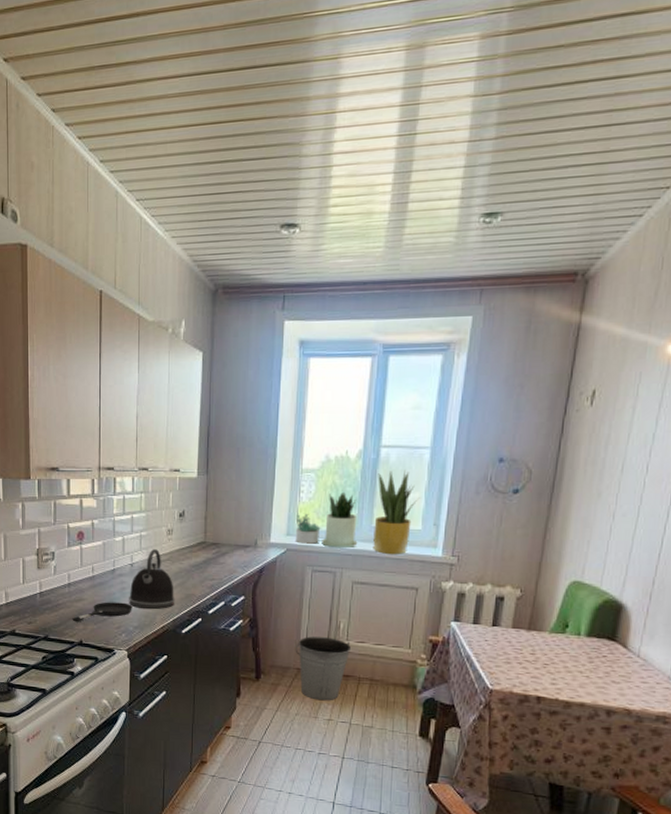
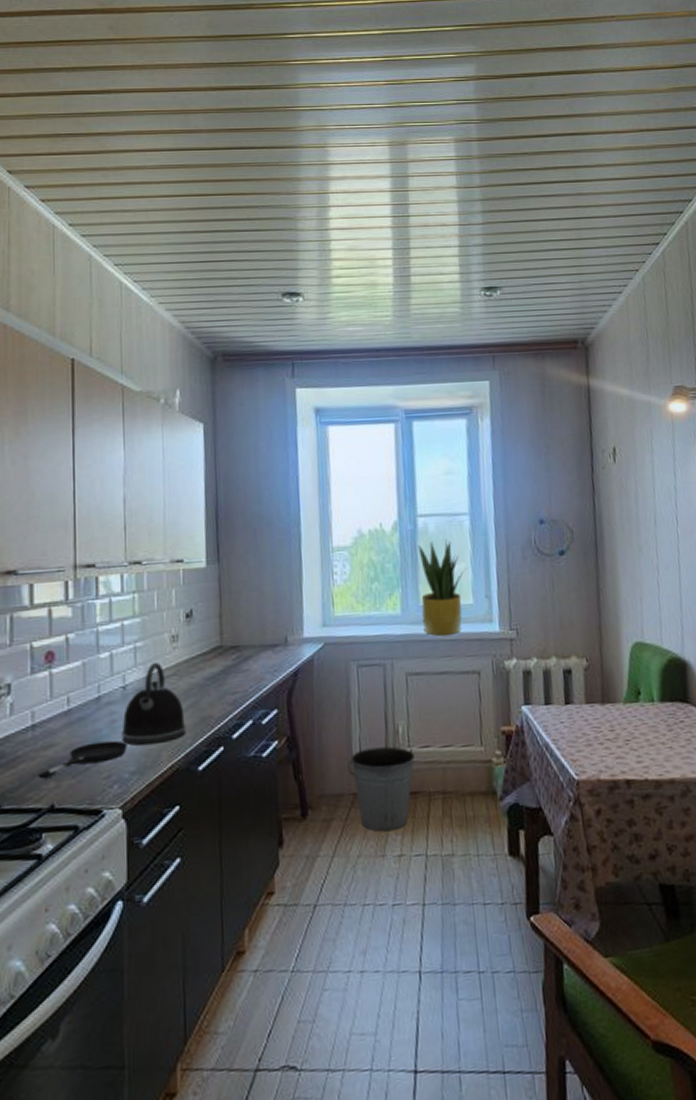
succulent plant: present [296,513,321,545] -> none [332,597,362,636]
planter: present [322,493,358,549] -> none [365,570,406,636]

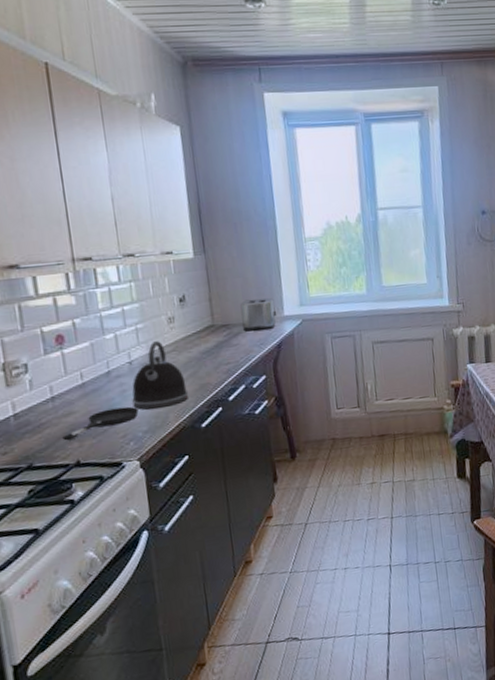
toaster: none [254,616,296,655] -> present [240,298,277,332]
bucket: present [347,746,416,832] -> none [327,400,382,466]
planter: present [418,539,467,637] -> none [379,228,421,312]

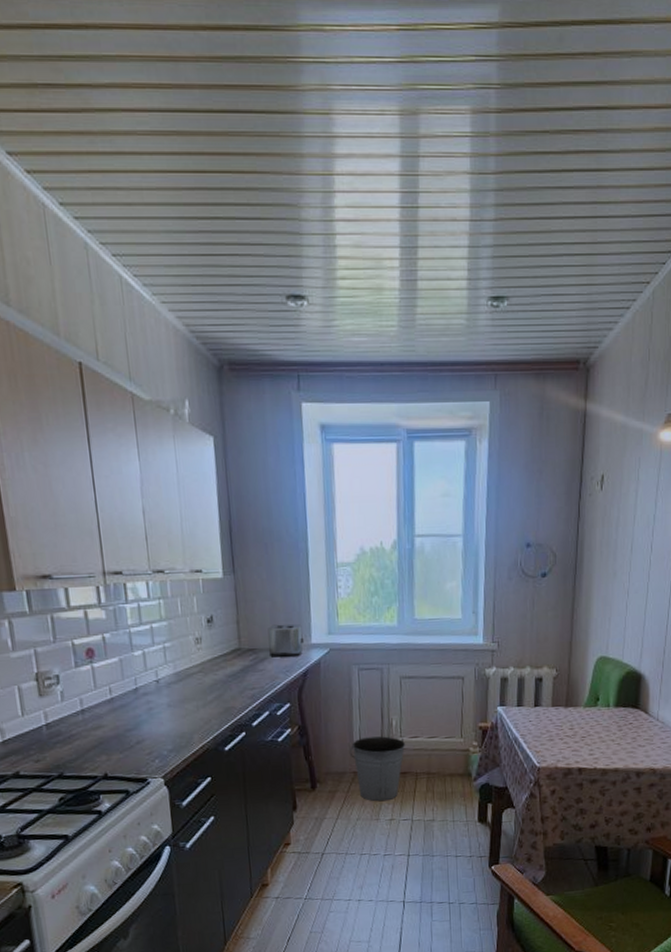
frying pan: present [62,406,139,441] -> none [91,724,164,754]
kettle: present [132,341,189,410] -> none [158,661,213,730]
bucket: none [327,400,382,466] -> present [349,736,406,802]

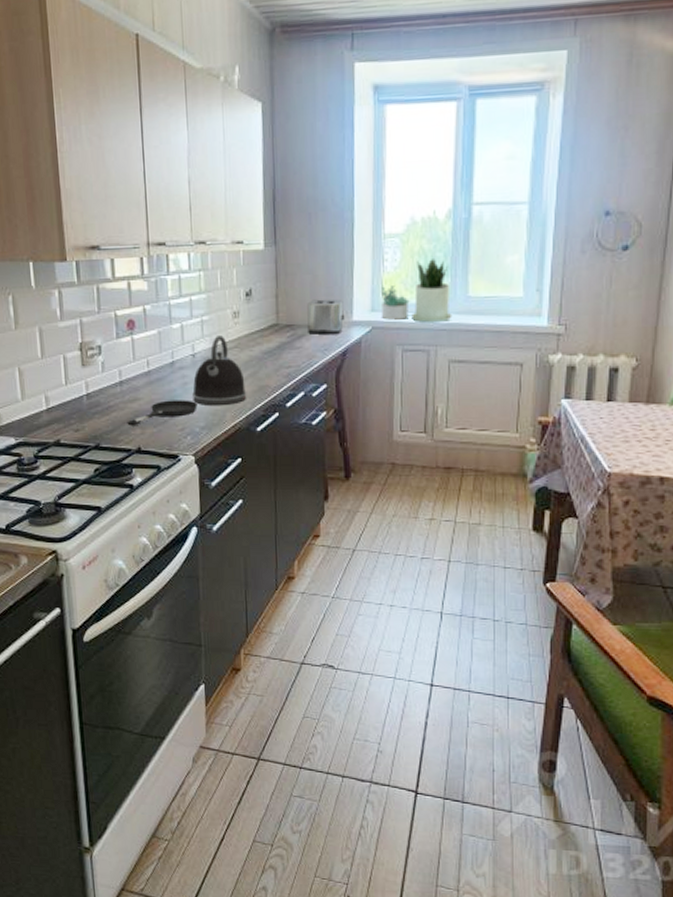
frying pan: none [91,724,164,754] -> present [127,400,198,426]
kettle: none [158,661,213,730] -> present [192,336,247,407]
succulent plant: none [337,609,363,643] -> present [381,284,410,321]
bucket: present [349,736,406,802] -> none [388,426,452,498]
planter: none [365,585,402,644] -> present [412,259,452,324]

